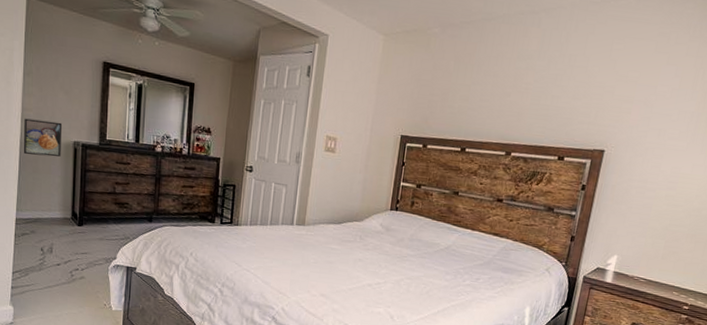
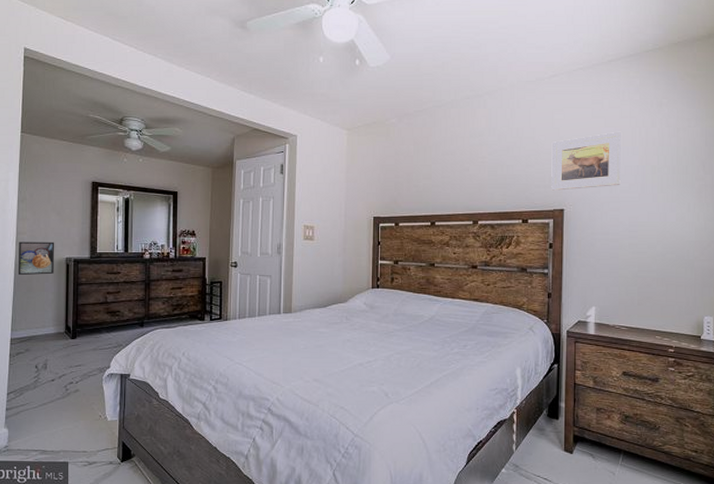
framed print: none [595,71,684,132] -> present [551,131,622,191]

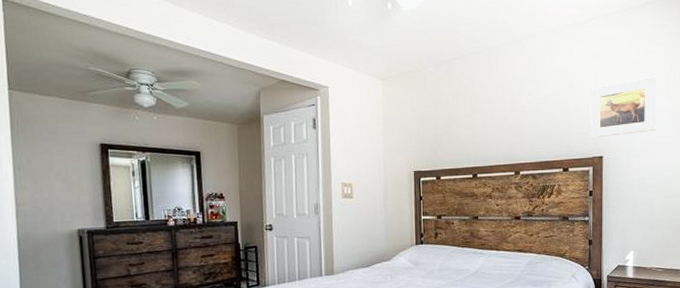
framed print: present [18,241,55,276] -> none [20,212,65,252]

